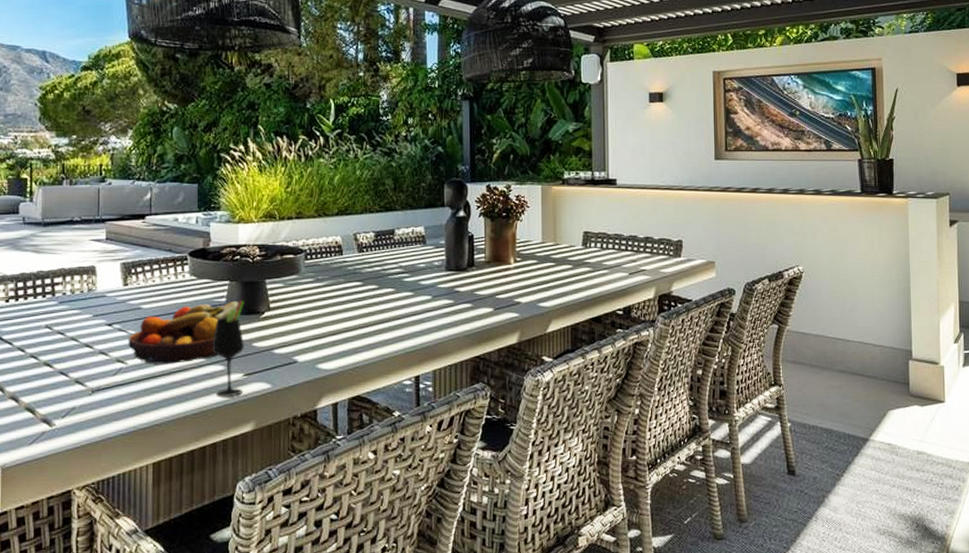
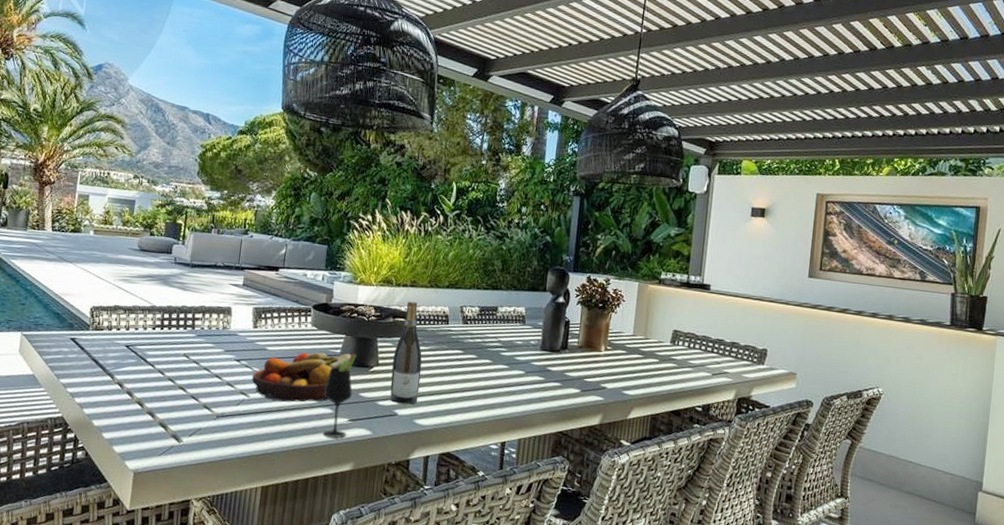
wine bottle: none [286,235,319,349] -> present [390,301,422,405]

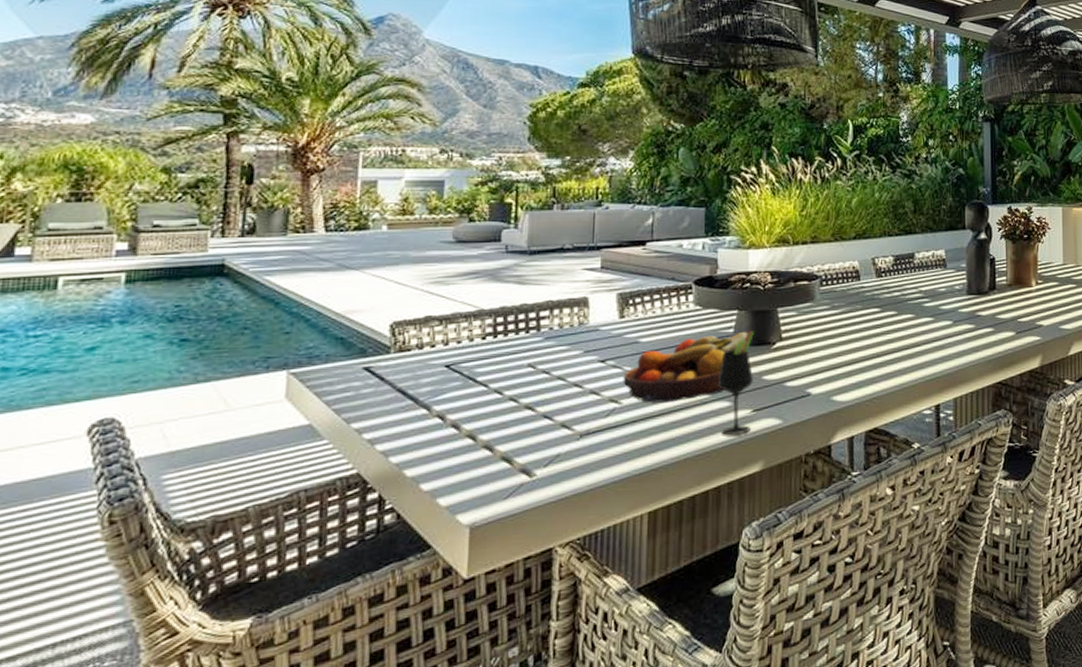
wine bottle: present [390,301,422,405] -> none [799,260,834,381]

